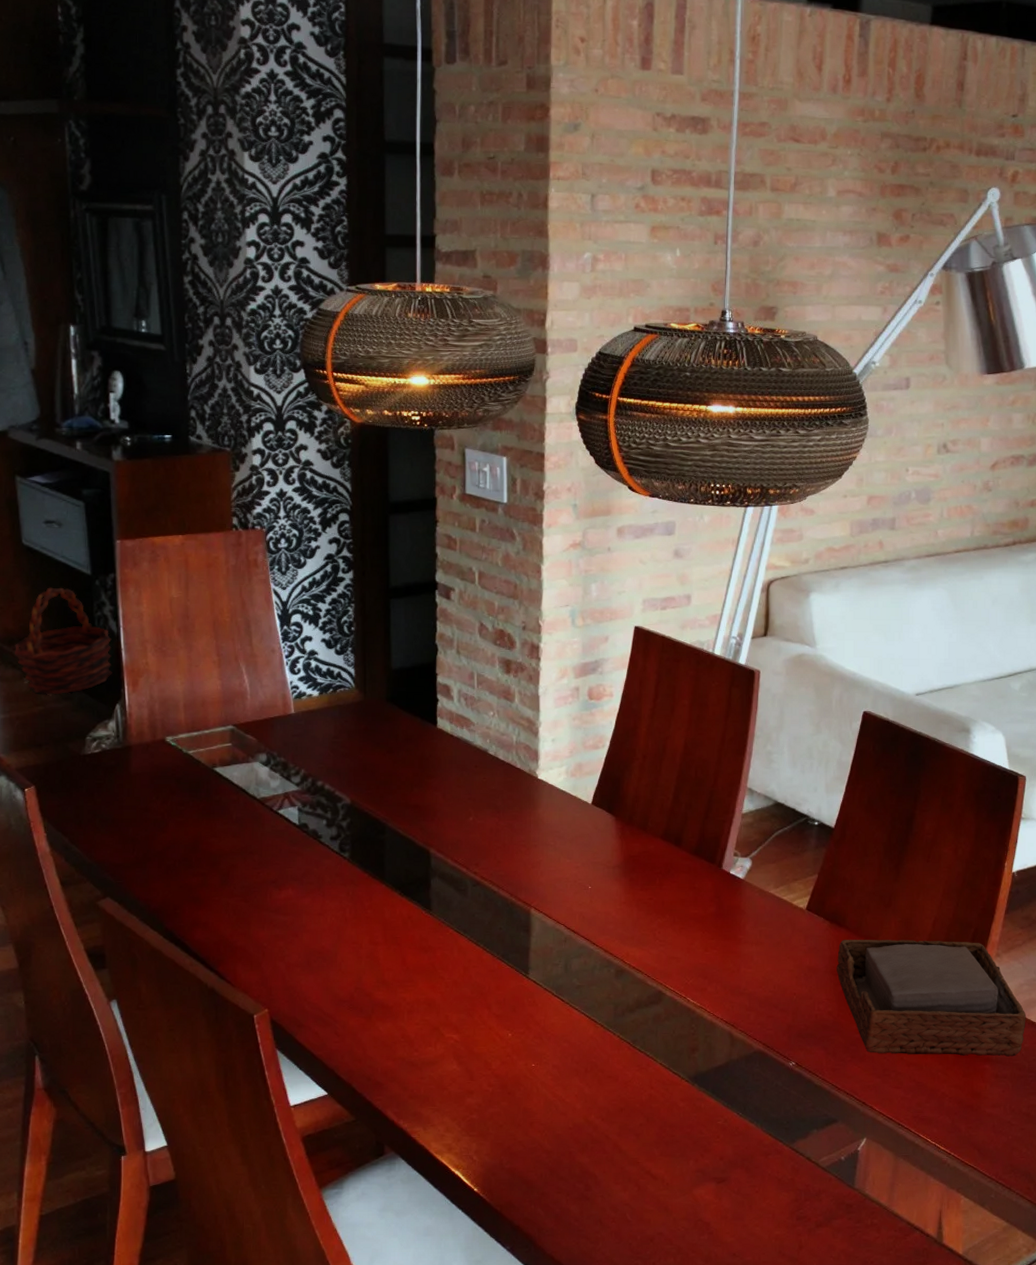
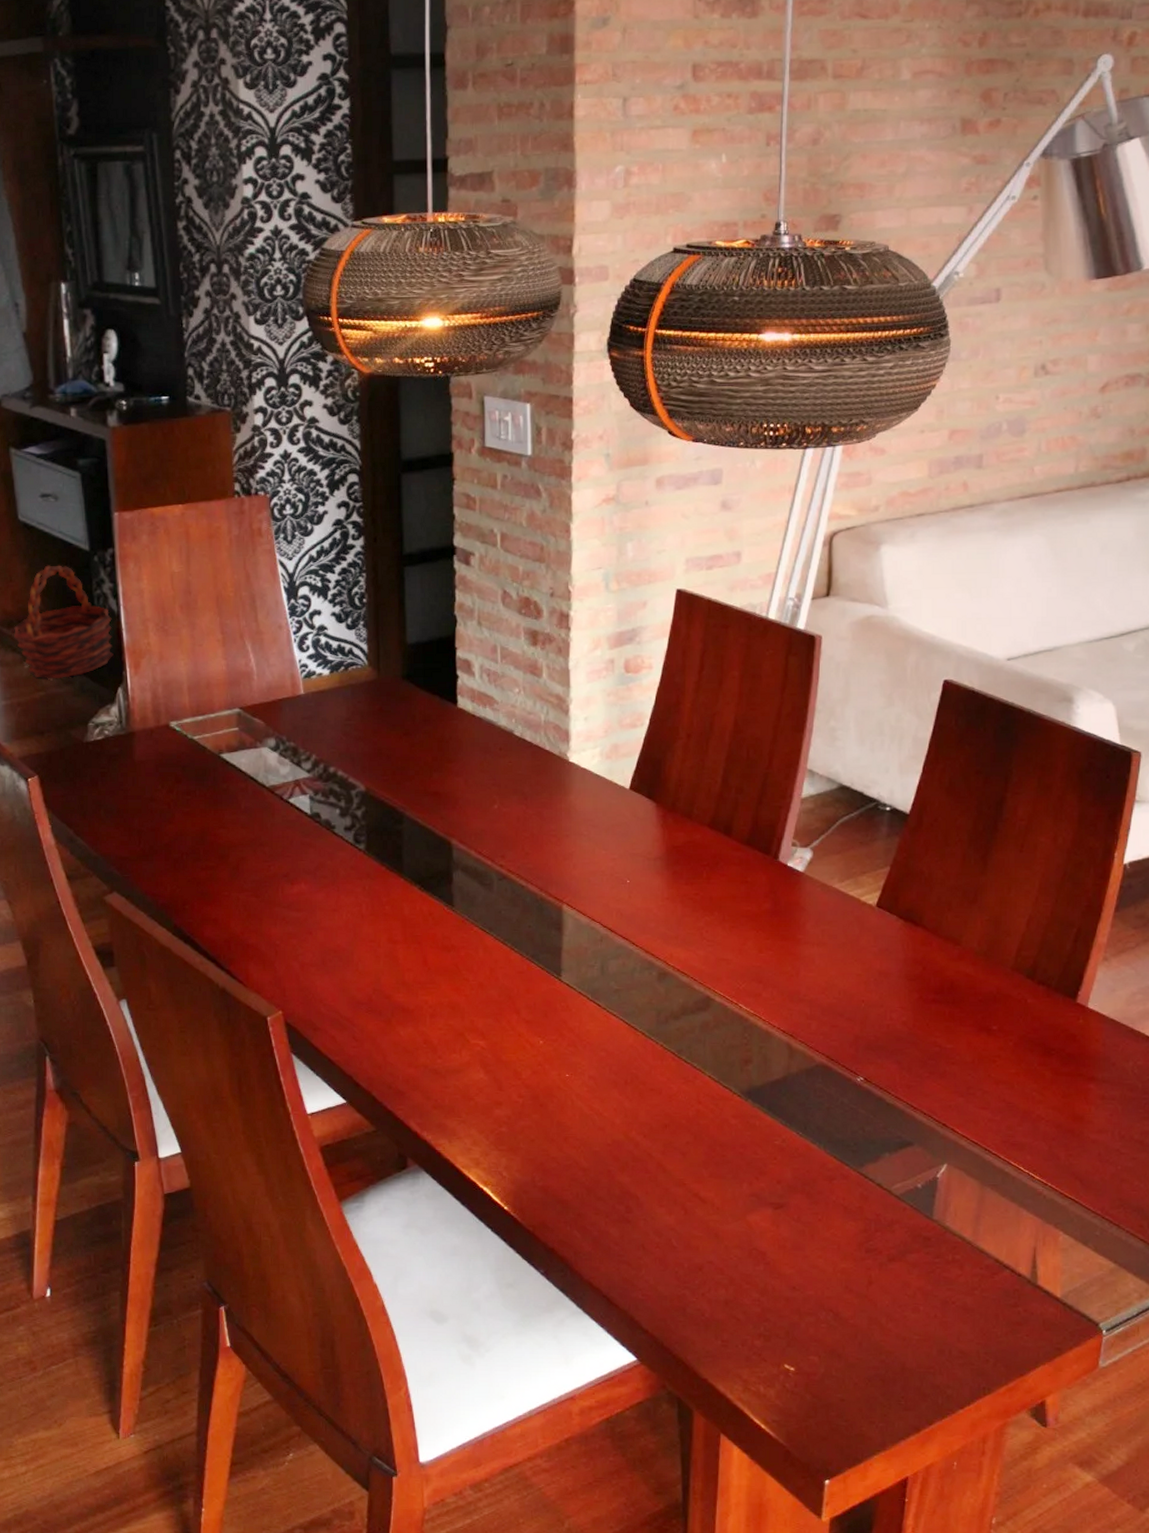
napkin holder: present [836,939,1026,1057] -> none [912,939,1139,1076]

